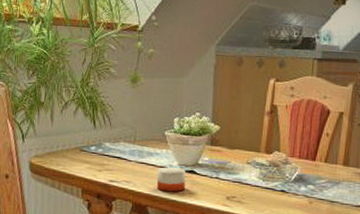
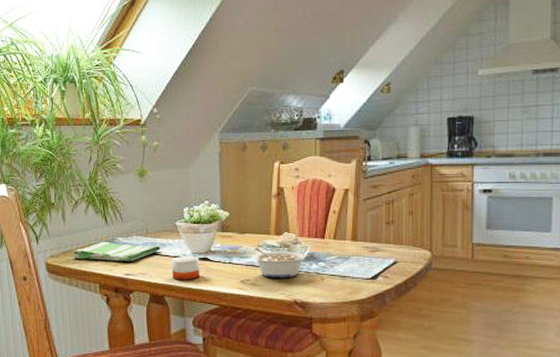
dish towel: none [57,145,147,168] -> present [72,241,160,261]
legume: none [241,164,295,198] -> present [253,247,306,278]

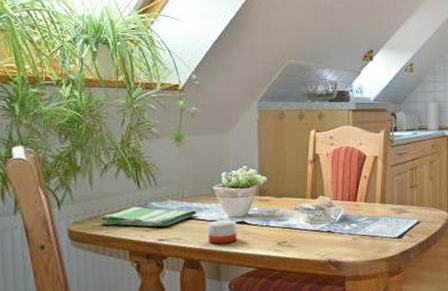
legume: present [253,247,306,278] -> none [290,210,339,240]

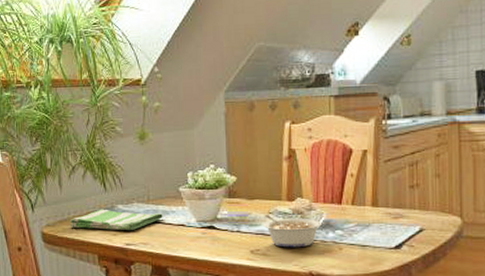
candle: present [208,220,237,244] -> none [175,225,206,250]
legume: none [290,210,339,240] -> present [263,214,321,248]

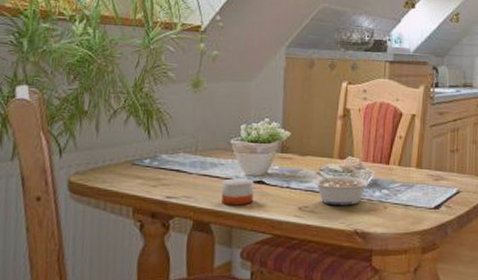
dish towel: present [69,209,163,230] -> none [103,158,210,182]
candle: none [175,225,206,250] -> present [221,178,254,206]

